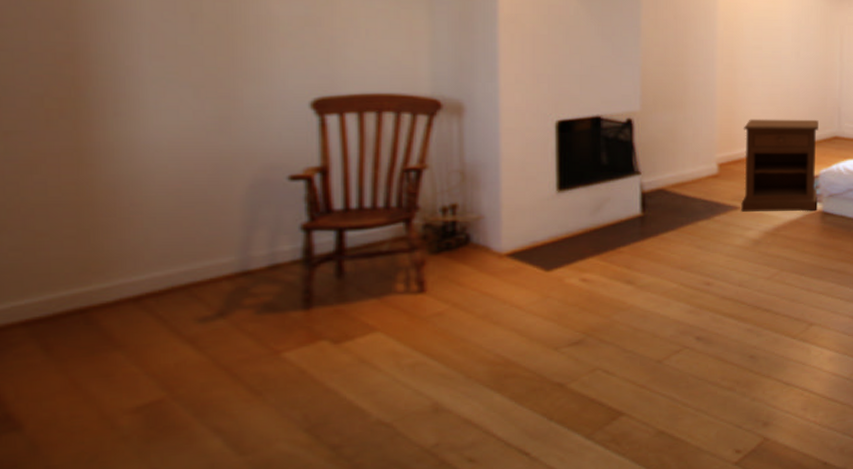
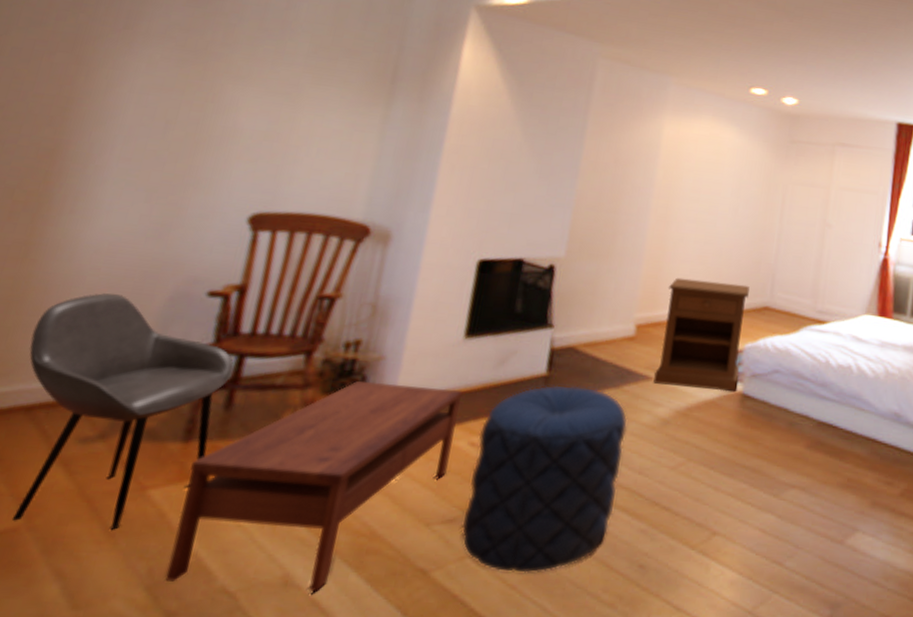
armchair: none [114,187,335,394] -> present [11,293,234,530]
coffee table: none [319,236,566,423] -> present [165,380,463,593]
pouf: none [587,221,724,376] -> present [461,385,628,573]

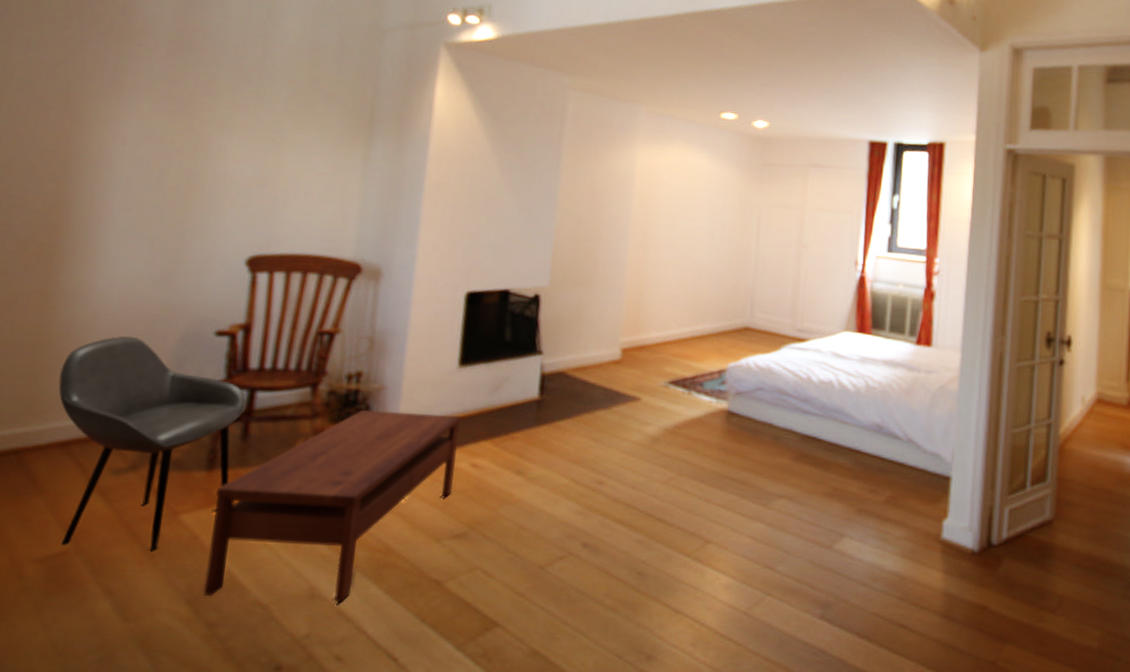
pouf: present [461,385,628,573] -> none [470,408,619,582]
nightstand: present [653,277,750,392] -> none [641,302,730,410]

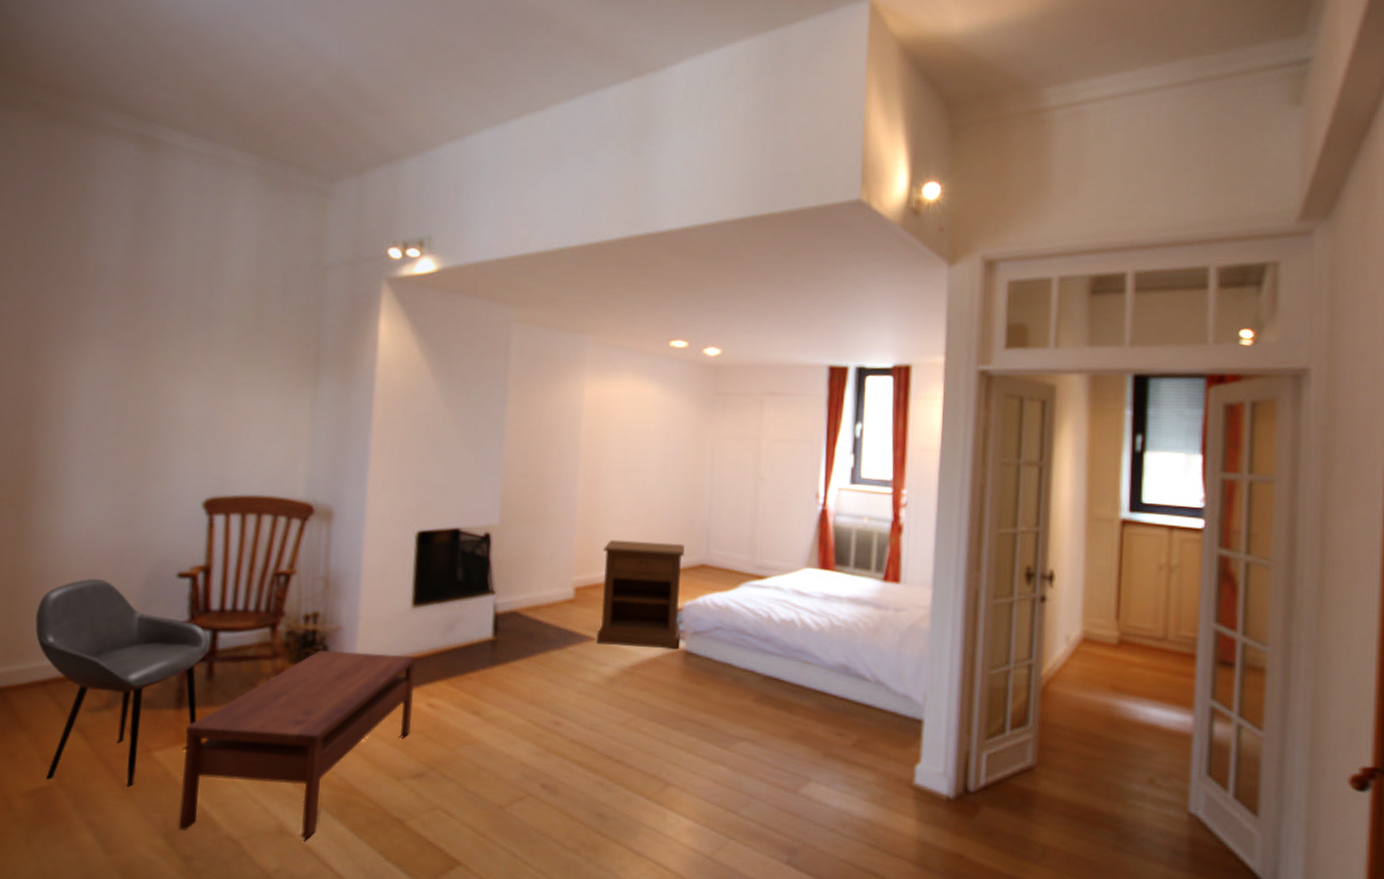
nightstand: none [641,302,730,410] -> present [596,539,685,650]

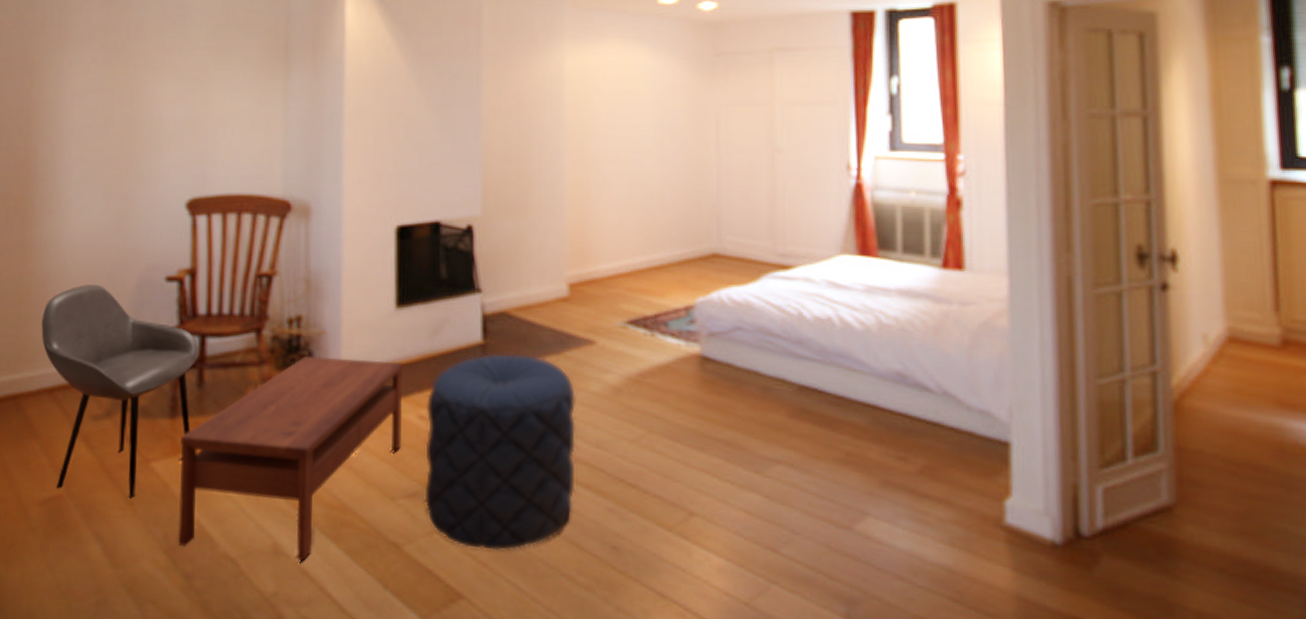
pouf: none [429,648,575,822] -> present [424,353,577,551]
nightstand: present [596,539,685,650] -> none [597,227,694,355]

